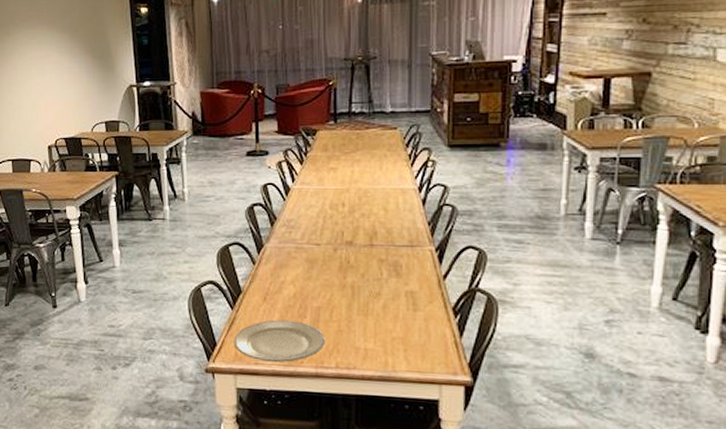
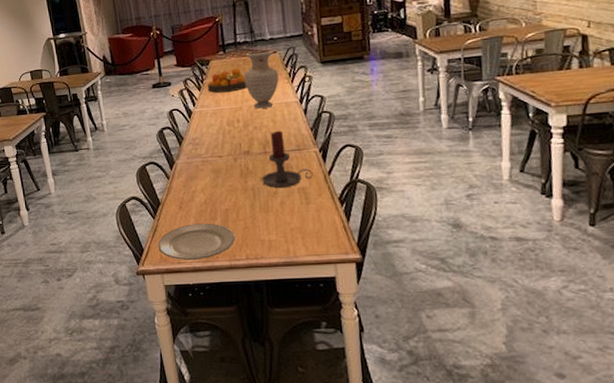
fruit bowl: none [311,142,358,170] -> present [207,67,247,93]
vase: none [355,125,396,193] -> present [243,50,279,109]
candle holder: none [364,220,425,290] -> present [262,130,313,189]

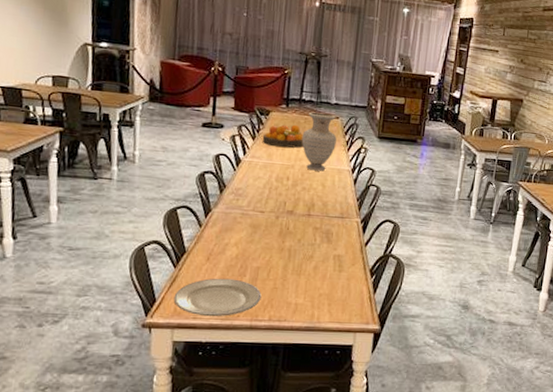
candle holder: present [262,130,313,189] -> none [300,195,351,253]

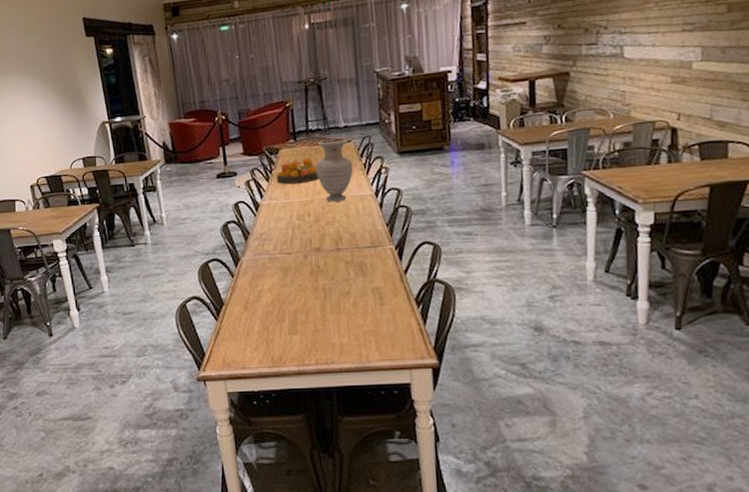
plate: present [173,278,262,317] -> none [220,325,304,366]

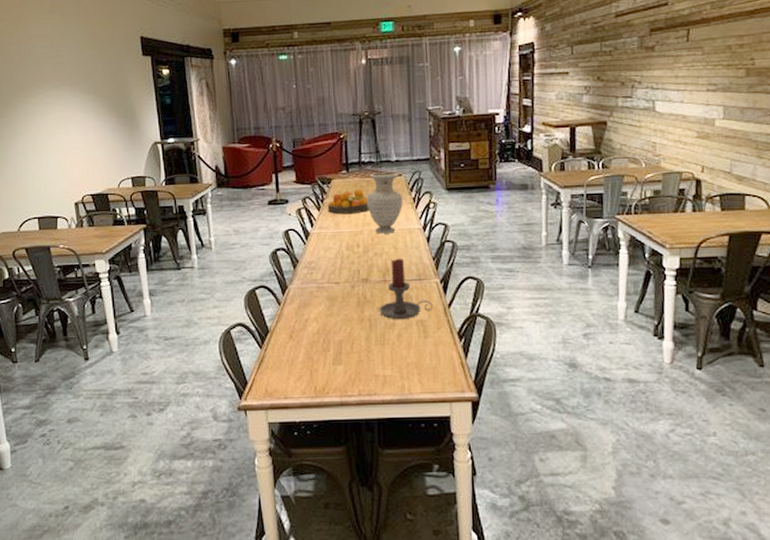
candle holder: none [333,225,388,288] -> present [379,258,433,320]

